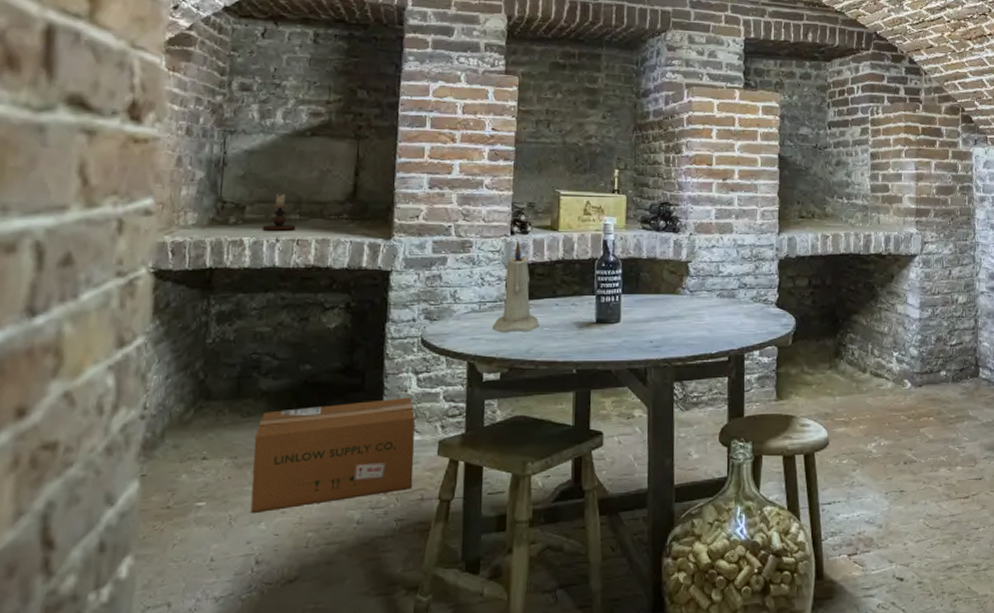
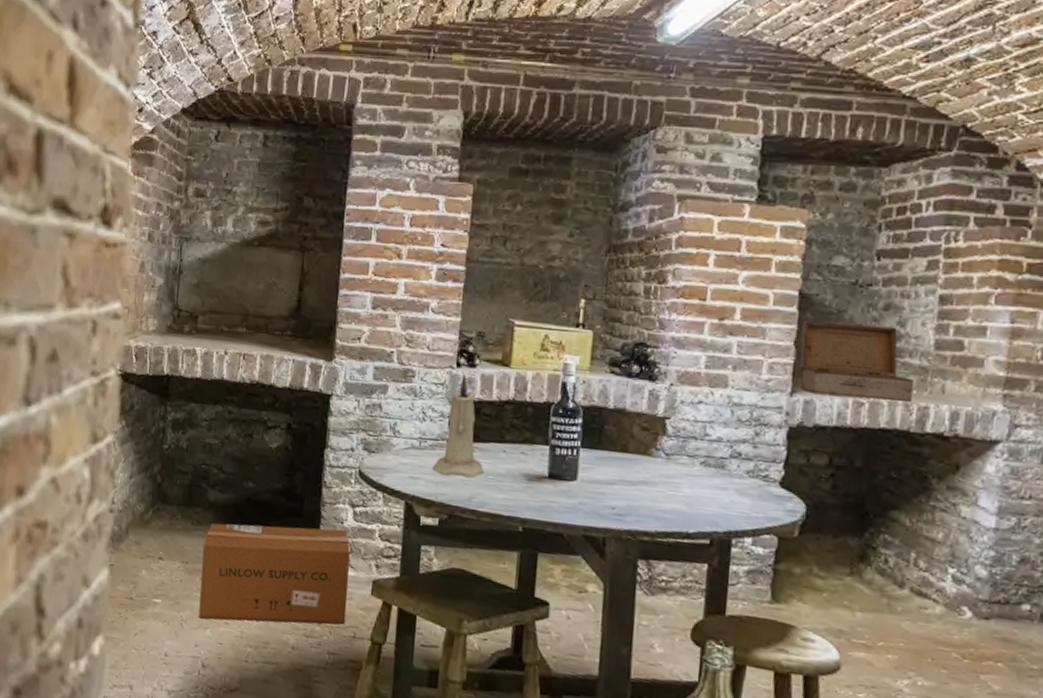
candlestick: present [262,193,295,232] -> none [212,304,242,345]
wooden box: none [781,176,859,233] -> present [800,320,913,403]

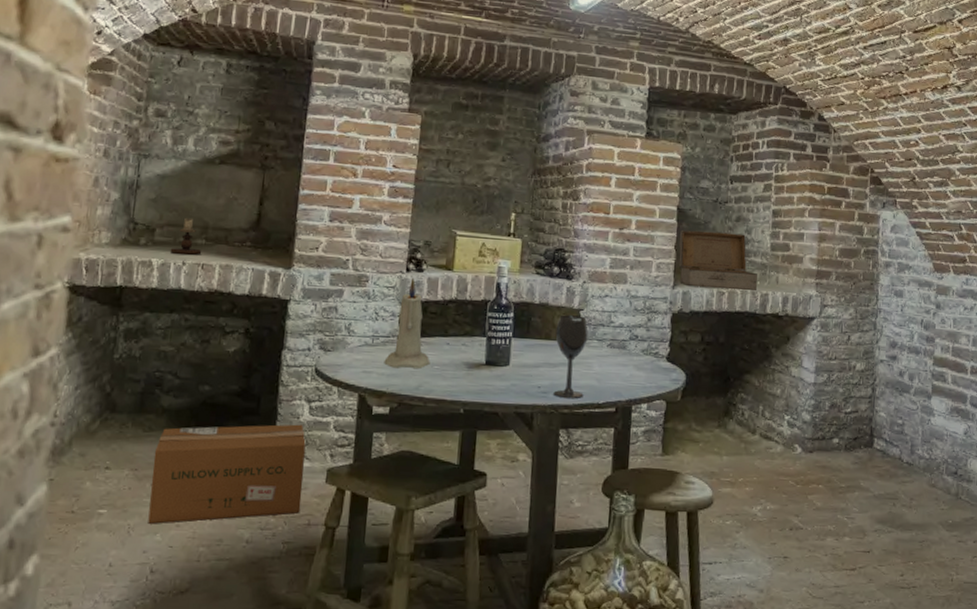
candlestick: none [212,304,242,345] -> present [169,217,201,256]
wine glass: none [631,423,676,525] -> present [553,314,589,398]

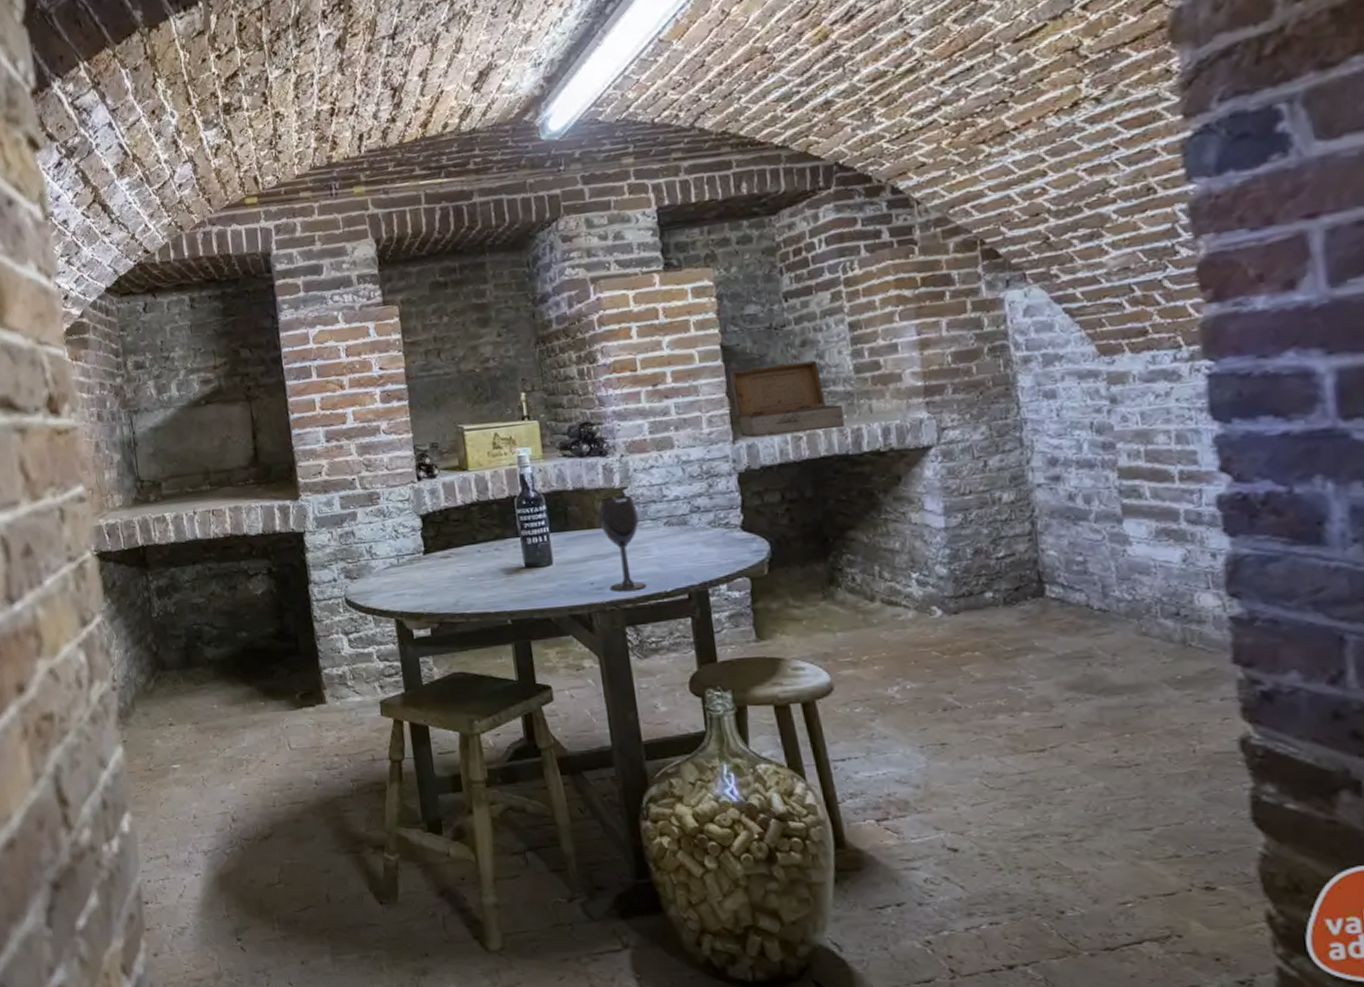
box: present [148,424,306,524] -> none [209,658,362,774]
candlestick: present [169,217,201,256] -> none [179,465,208,506]
candle: present [384,277,430,370] -> none [414,485,464,588]

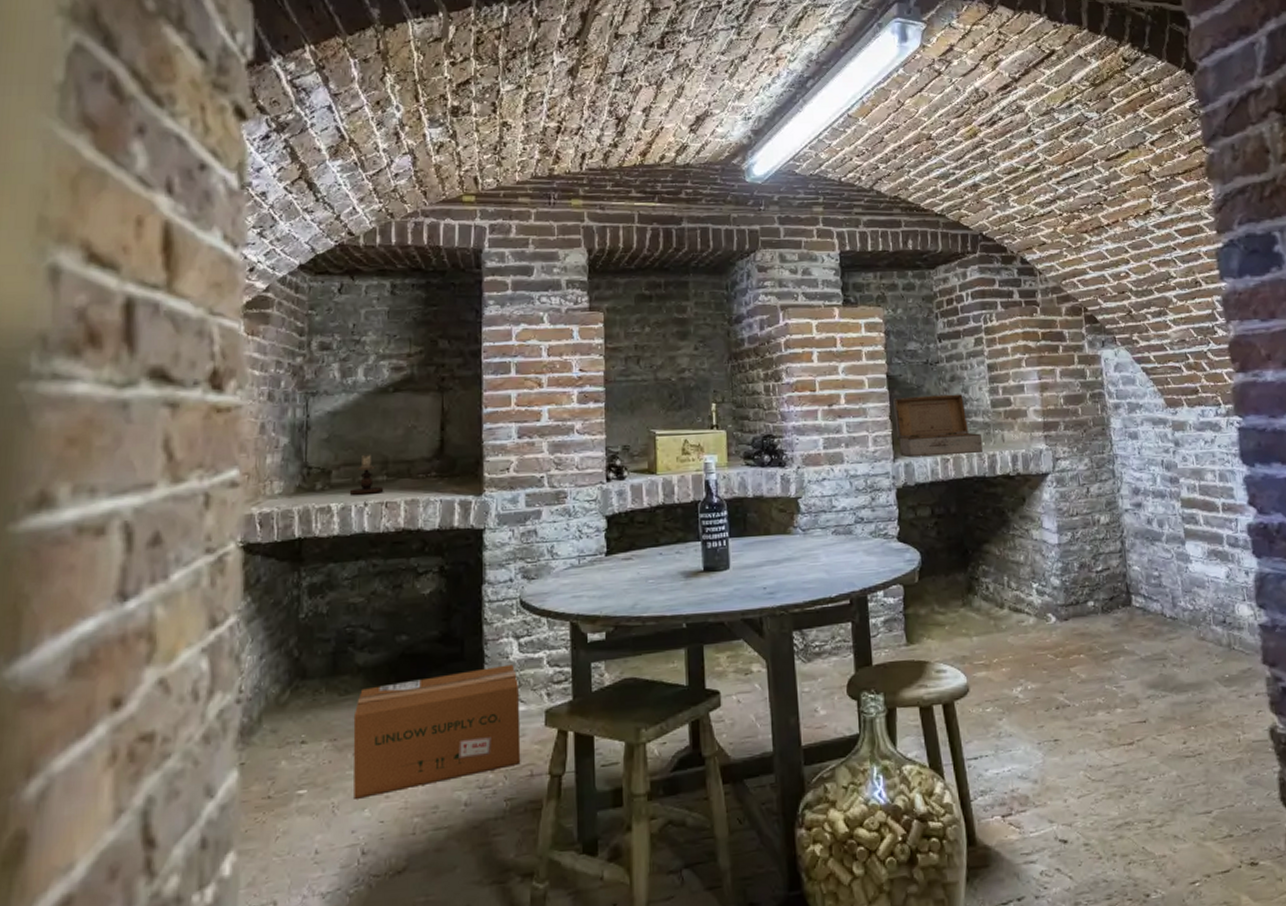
candlestick: none [179,465,208,506] -> present [349,454,383,496]
box: none [209,658,362,774] -> present [353,664,521,799]
wine glass: present [598,495,647,592] -> none [774,504,814,596]

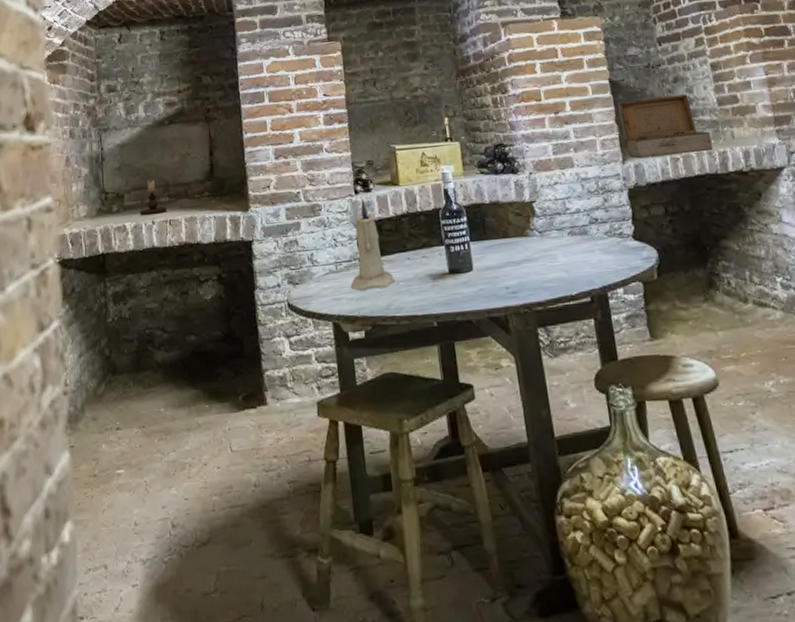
box: present [353,664,521,799] -> none [157,360,299,479]
candle: none [594,487,644,590] -> present [350,198,395,292]

